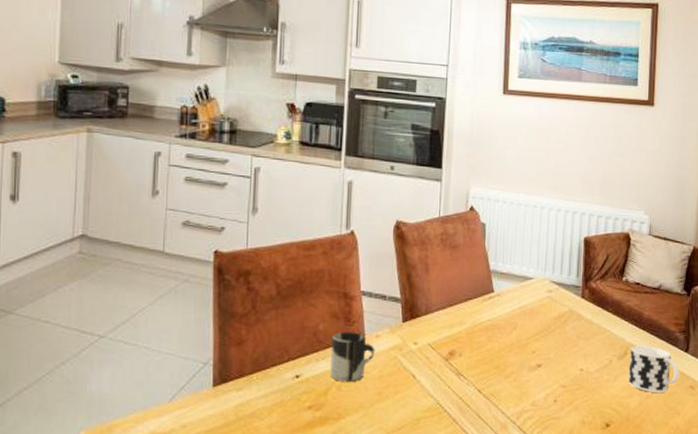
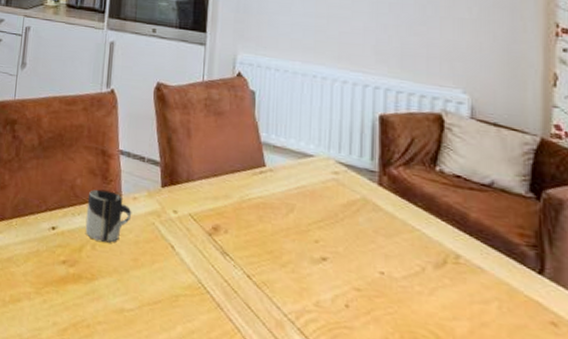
cup: present [628,345,680,392] -> none [451,254,532,324]

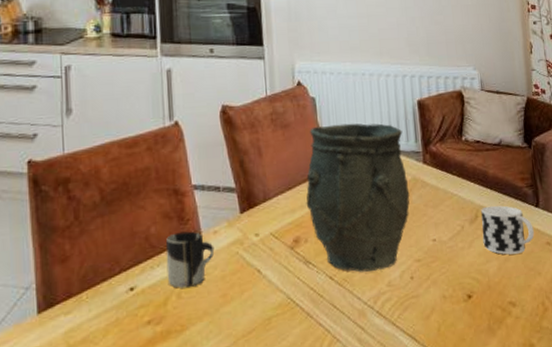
vase: none [231,120,356,287] -> present [306,123,410,273]
cup: none [451,254,532,324] -> present [481,205,534,255]

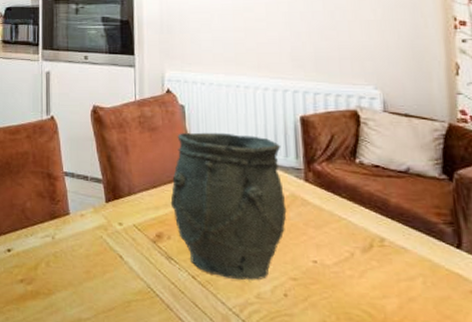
cup: present [165,231,215,288] -> none [38,210,81,259]
cup: present [481,205,534,255] -> none [378,237,453,296]

